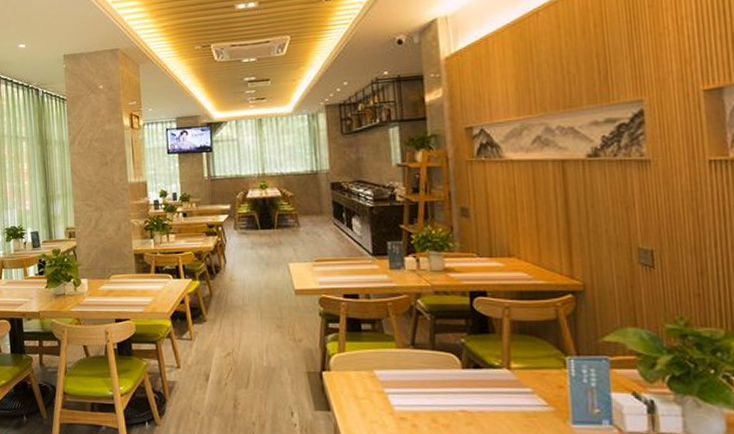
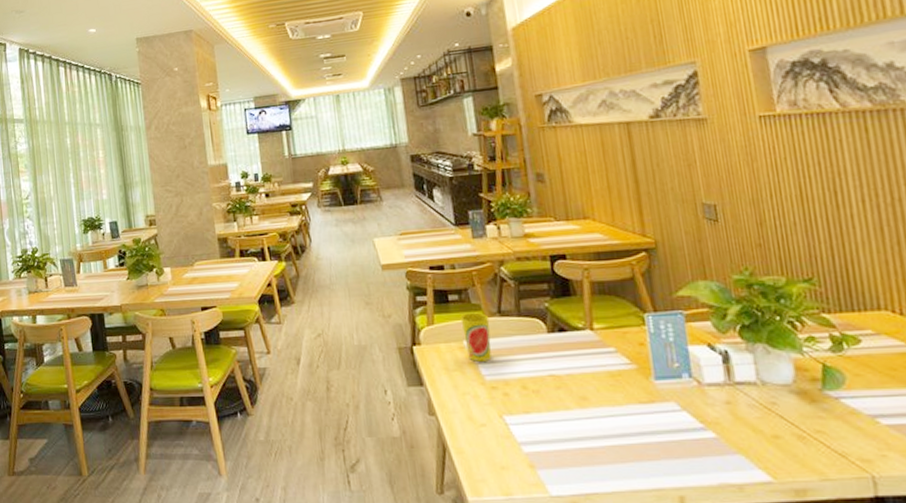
cup: none [372,343,403,392] -> present [460,312,492,362]

